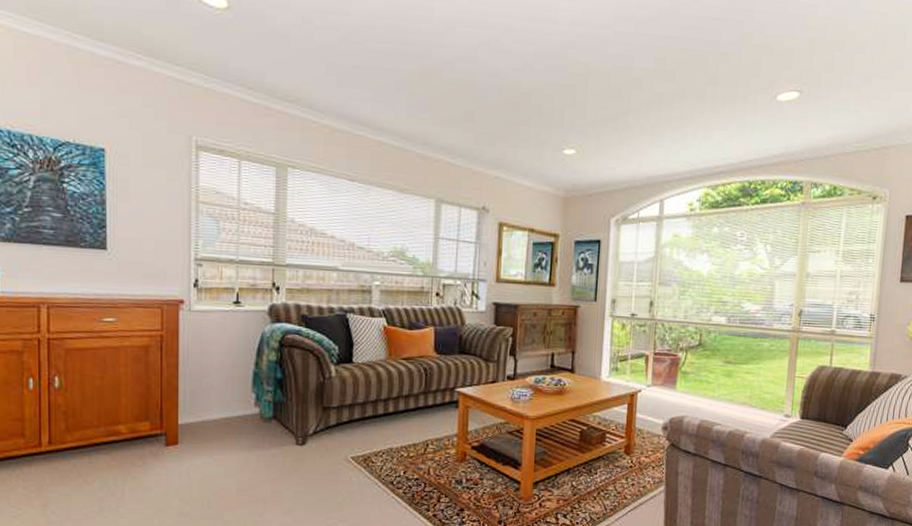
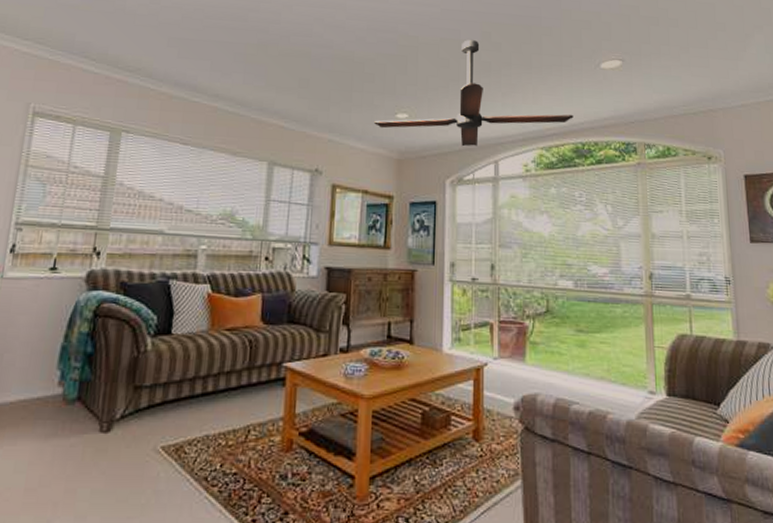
ceiling fan: none [541,67,743,185] -> present [374,40,574,147]

